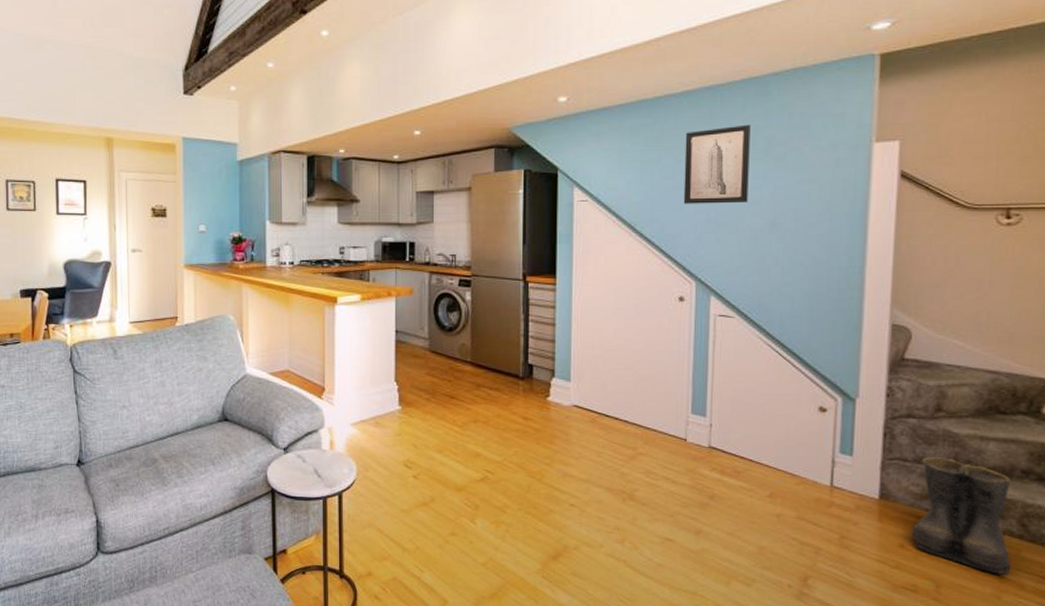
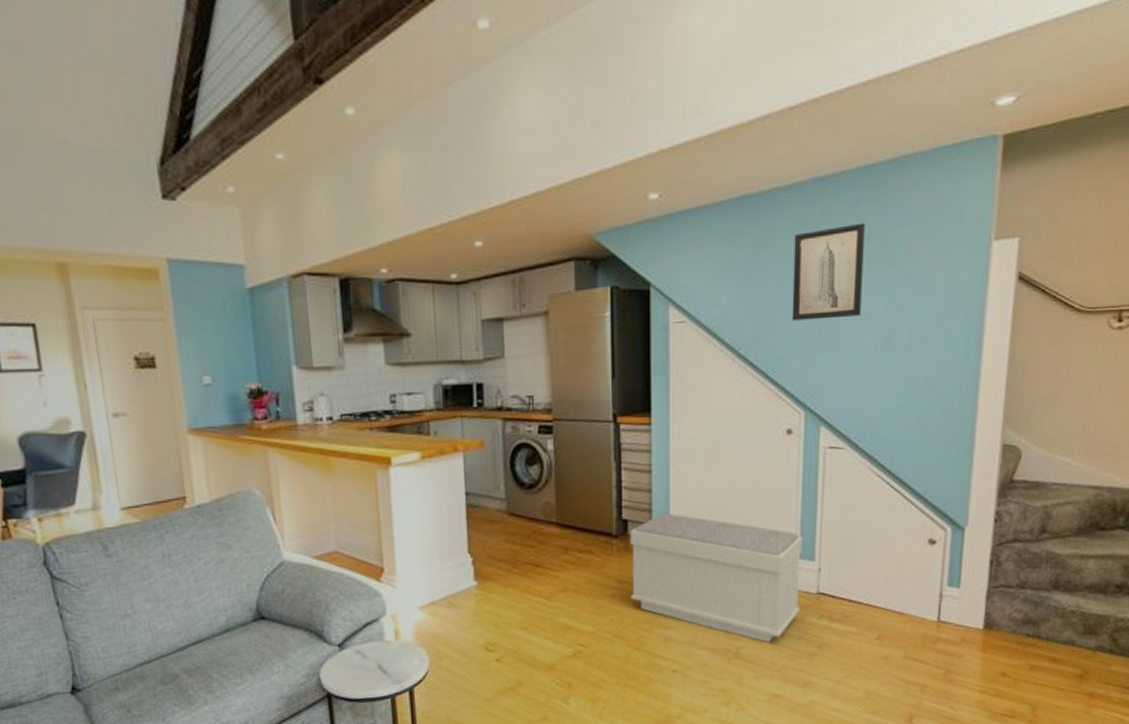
bench: none [534,362,695,488] -> present [630,513,803,643]
boots: present [912,457,1011,576] -> none [1012,580,1105,691]

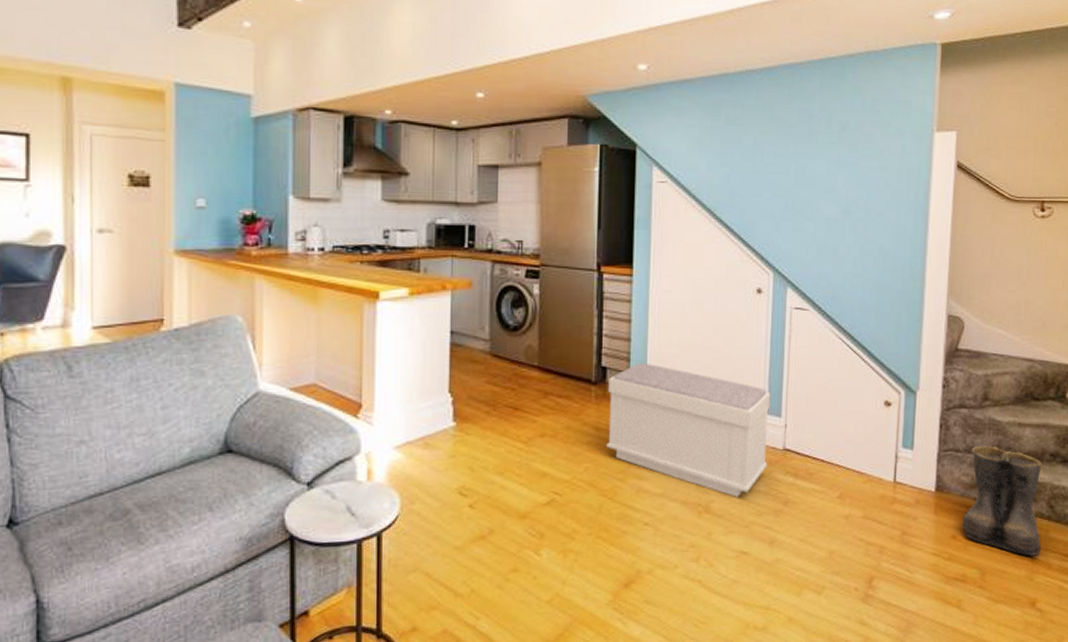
wall art: present [791,223,865,321] -> none [762,107,827,190]
boots: none [1012,580,1105,691] -> present [962,446,1041,557]

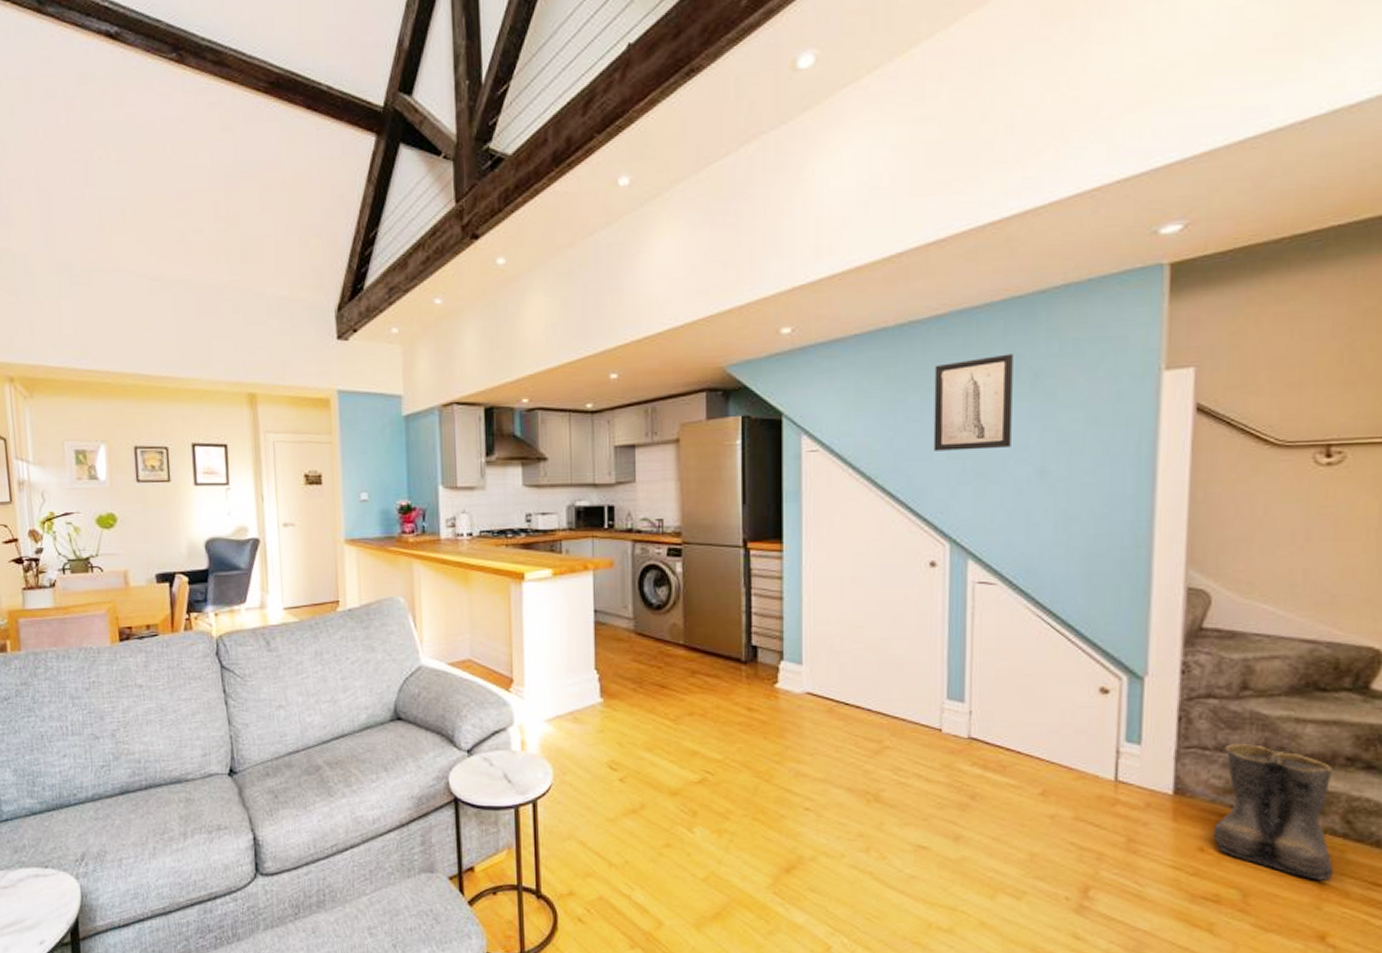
bench: present [606,363,771,497] -> none [760,642,951,787]
wall art: none [762,107,827,190] -> present [933,354,1013,451]

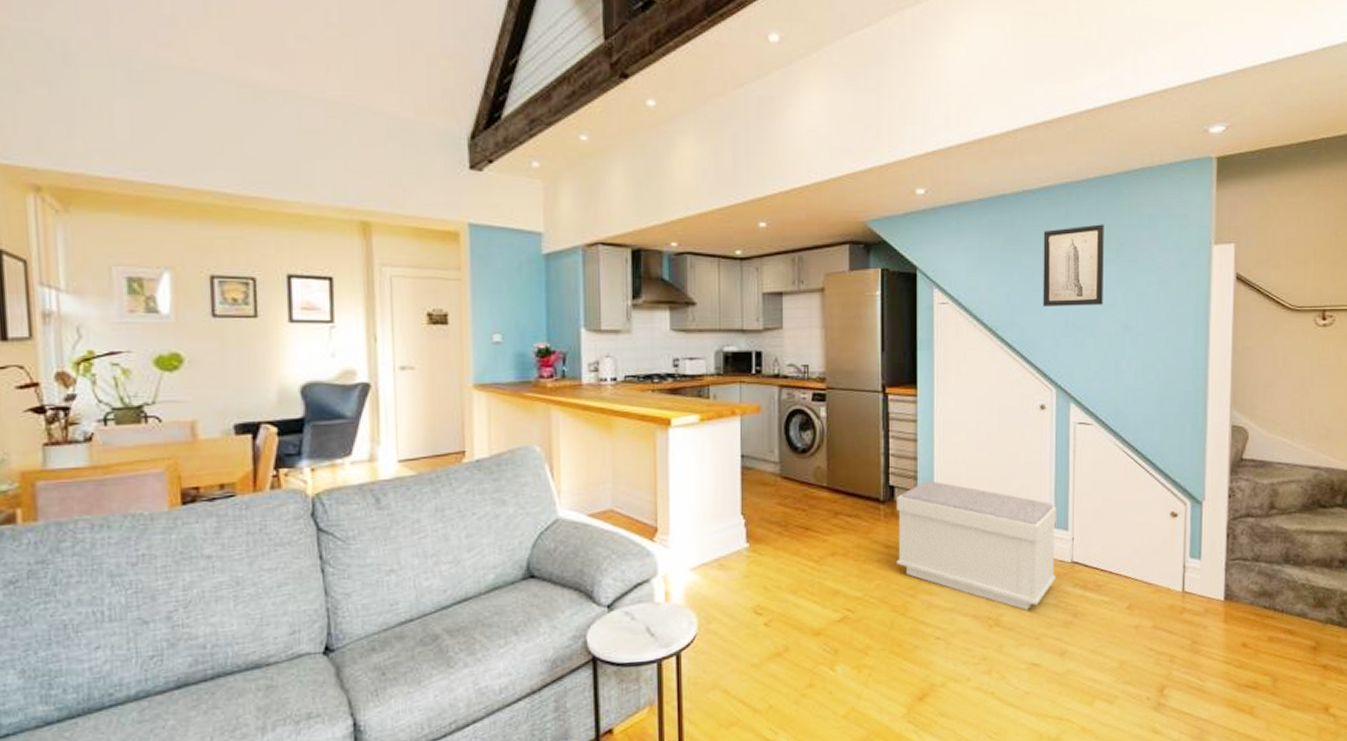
bench: none [760,642,951,787] -> present [897,480,1057,610]
boots: present [1213,744,1334,882] -> none [1252,554,1333,663]

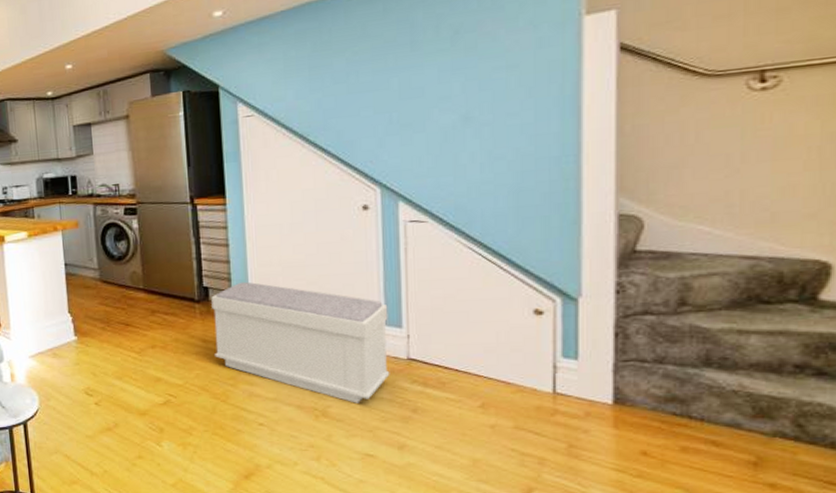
wall art: present [1042,224,1104,307] -> none [357,14,435,108]

